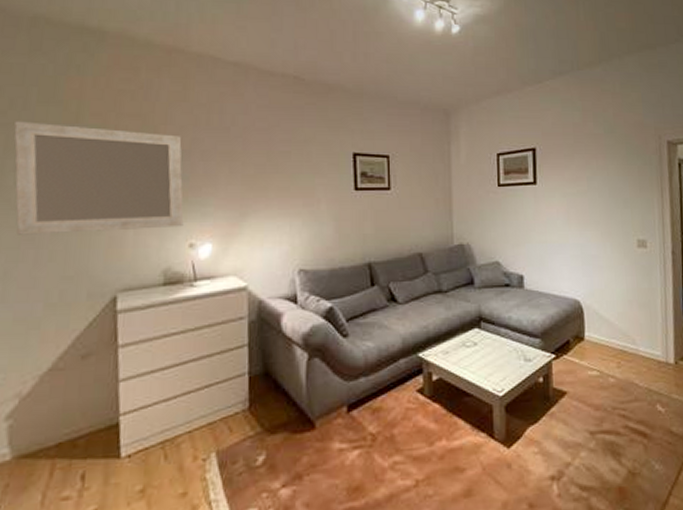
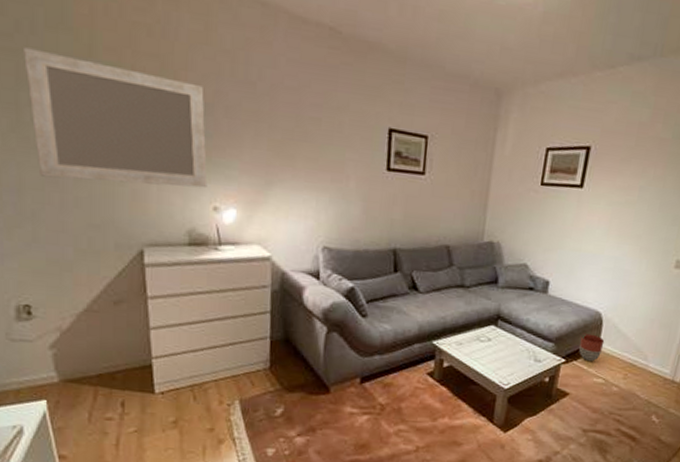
planter: none [564,324,590,353] -> present [579,333,605,361]

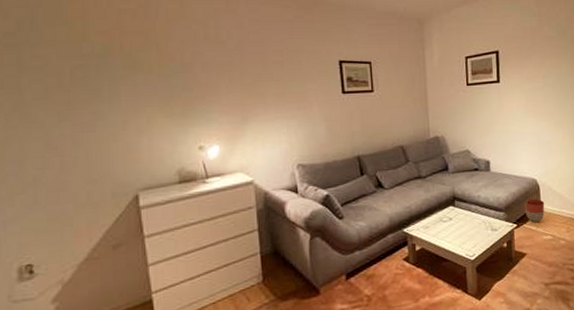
home mirror: present [24,47,208,188] -> none [25,41,192,145]

